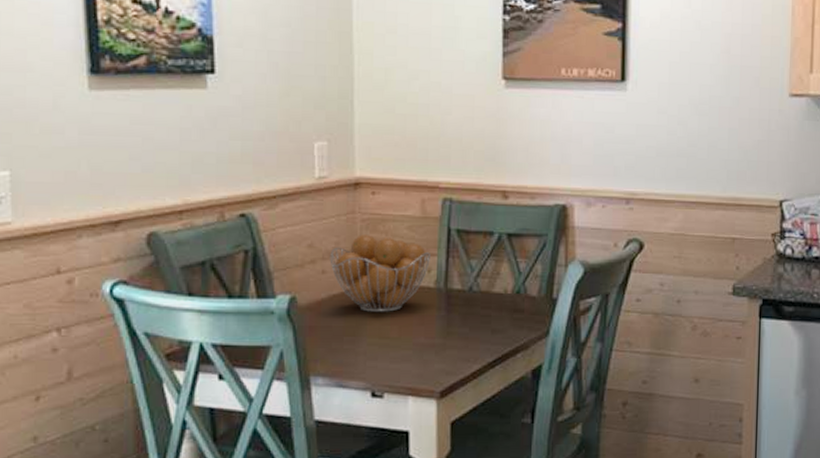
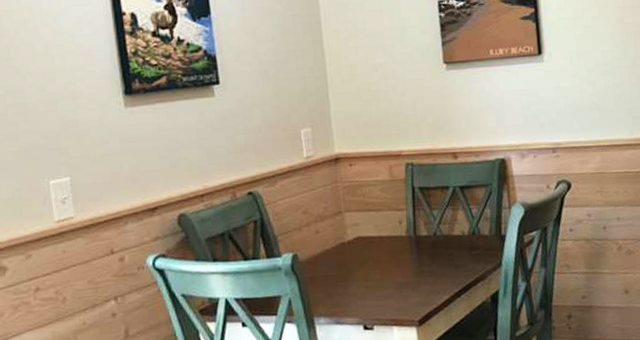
fruit basket: present [329,234,430,312] -> none [321,199,401,261]

